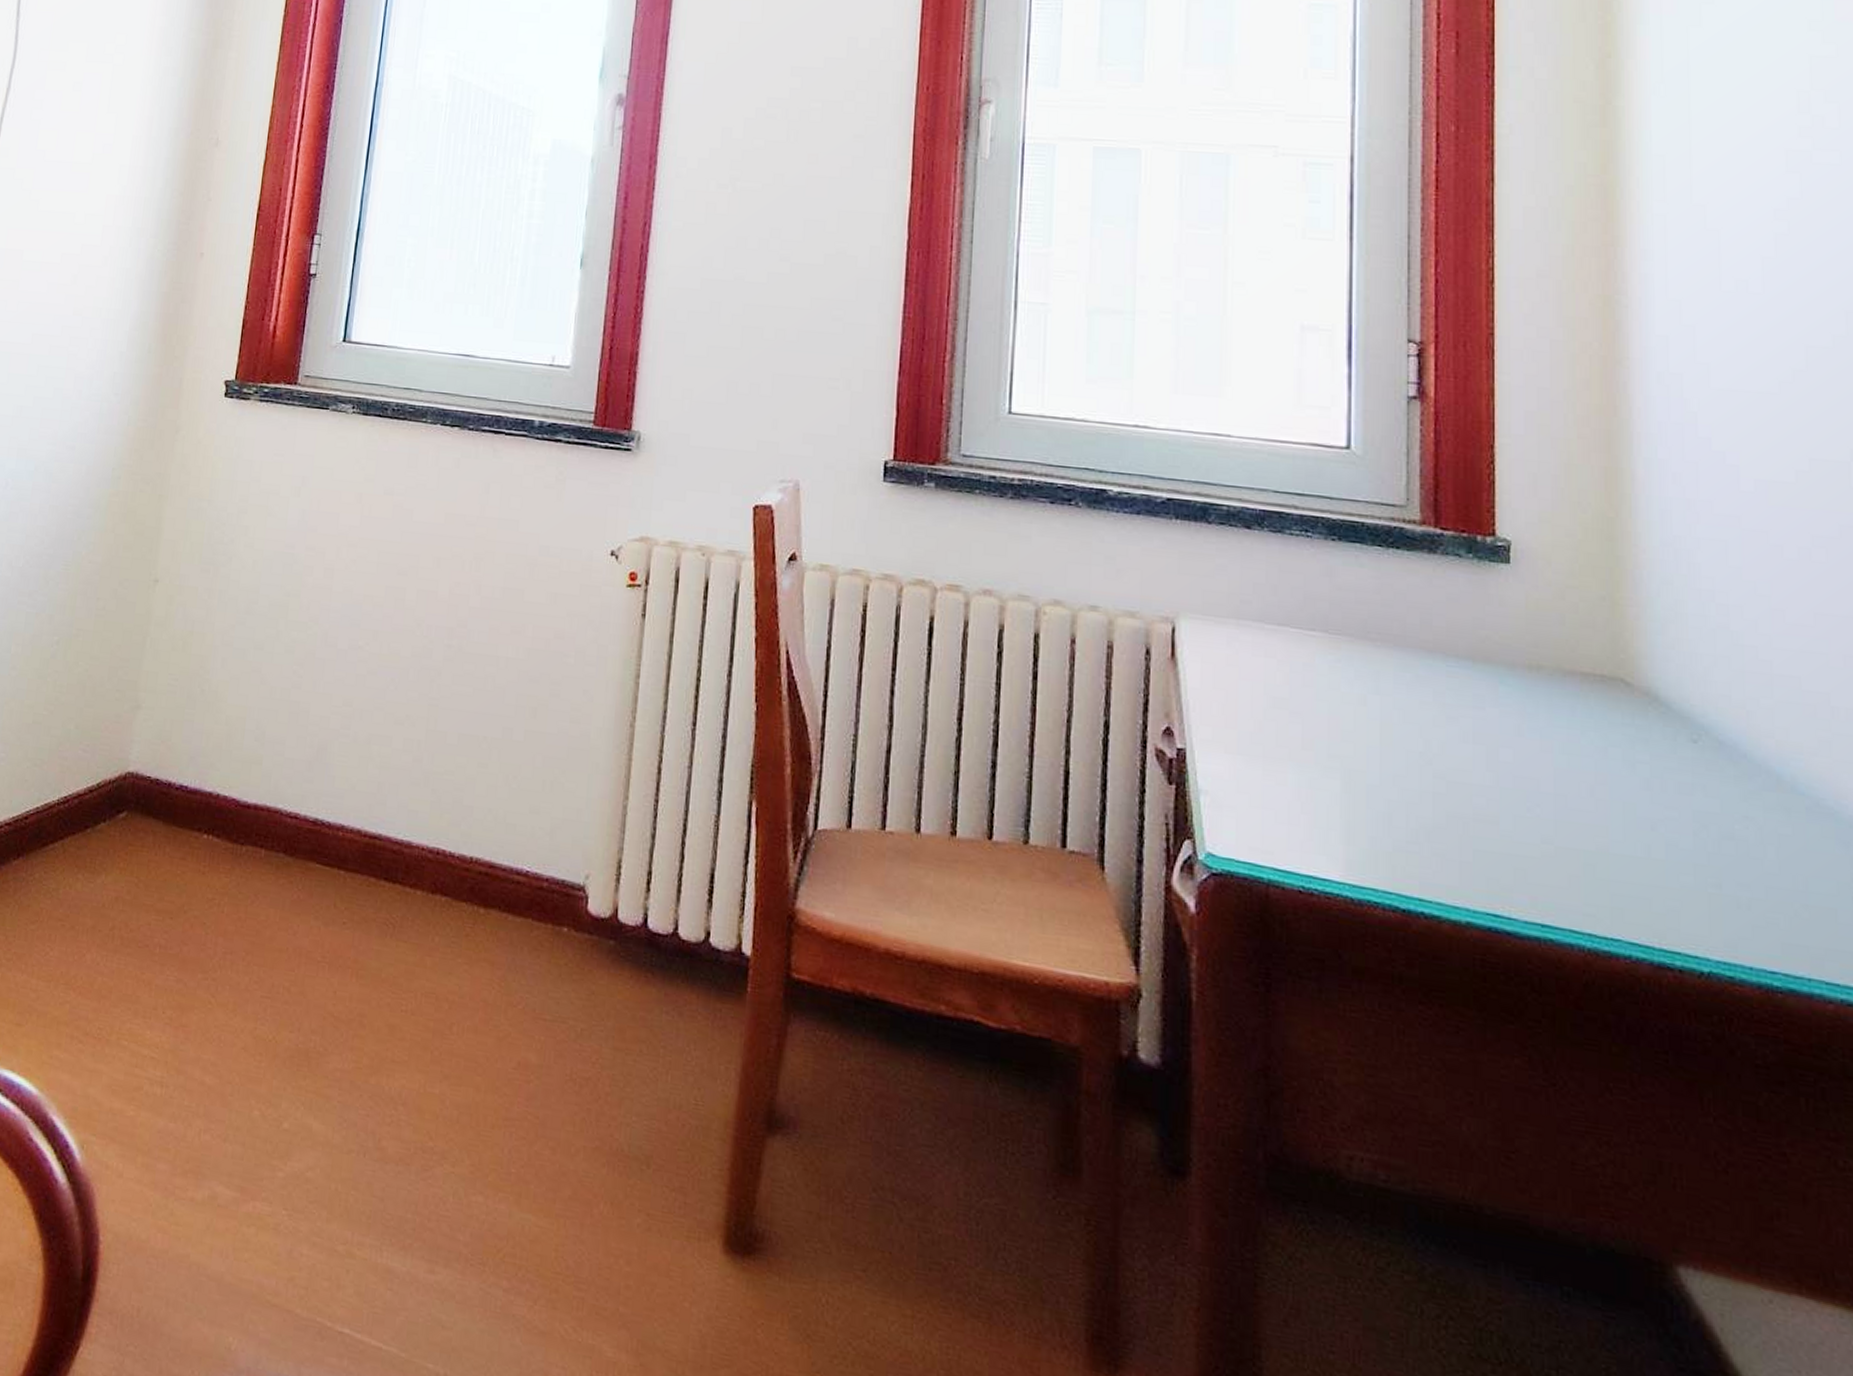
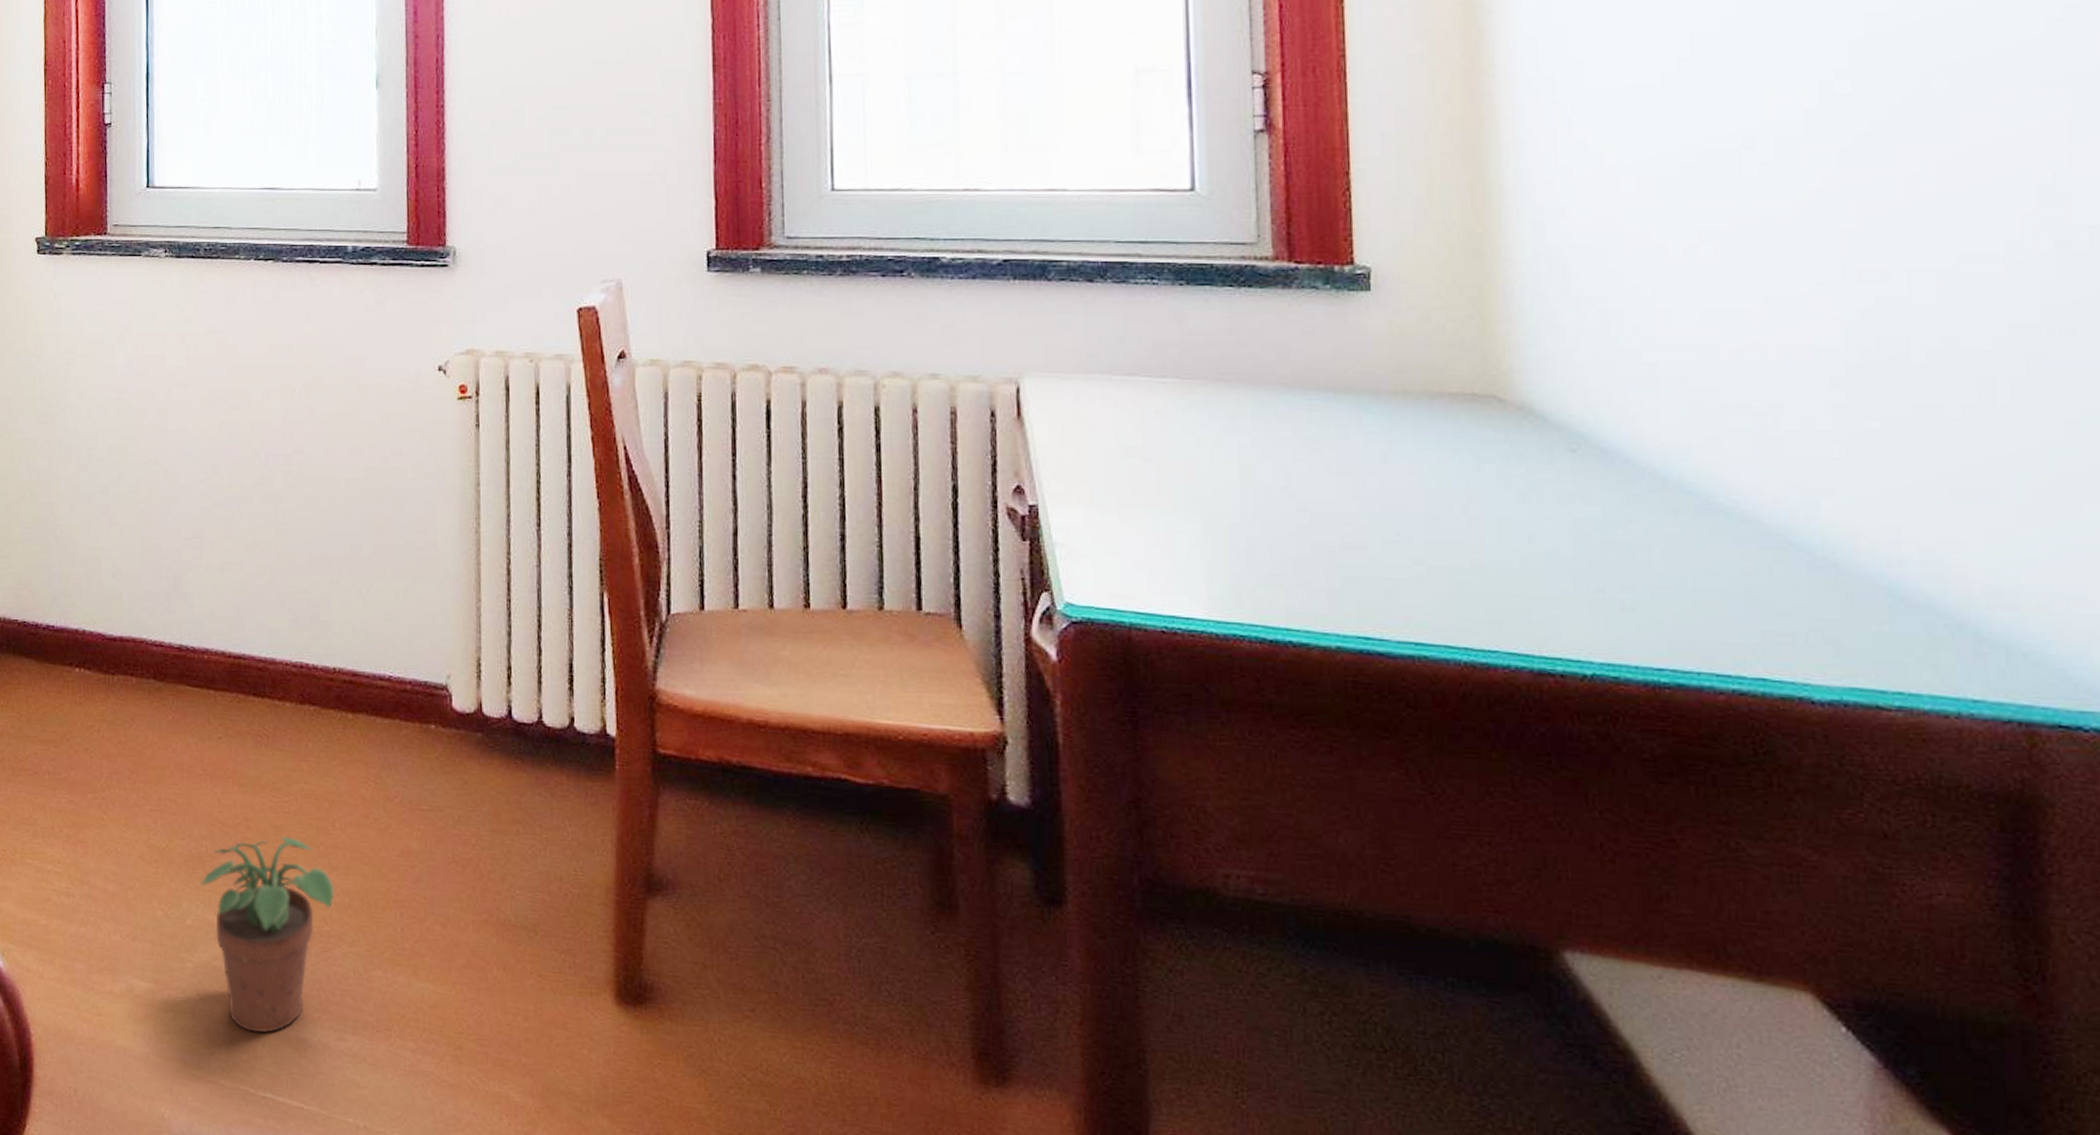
potted plant: none [303,1036,444,1258] -> present [200,836,334,1033]

